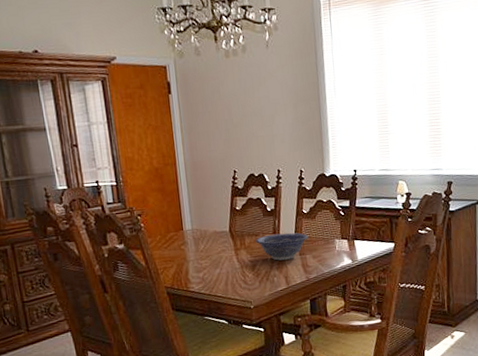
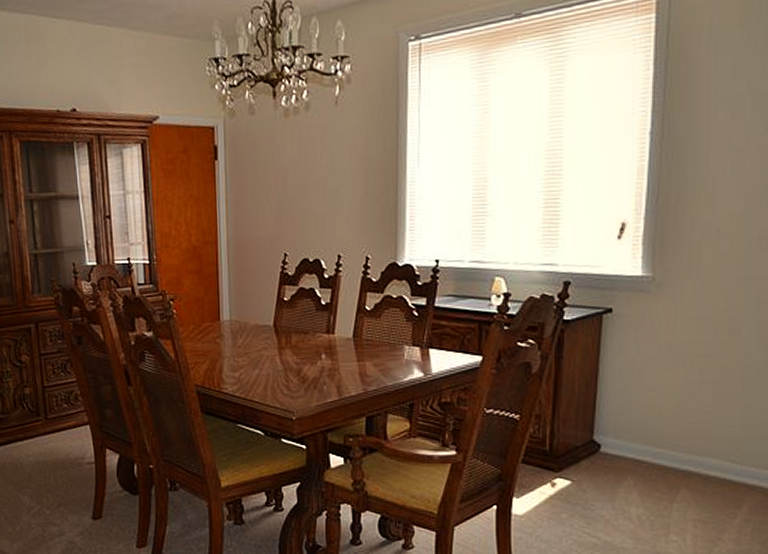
decorative bowl: present [255,233,309,261] -> none [303,332,371,366]

